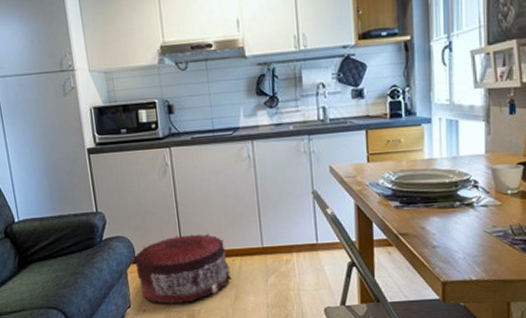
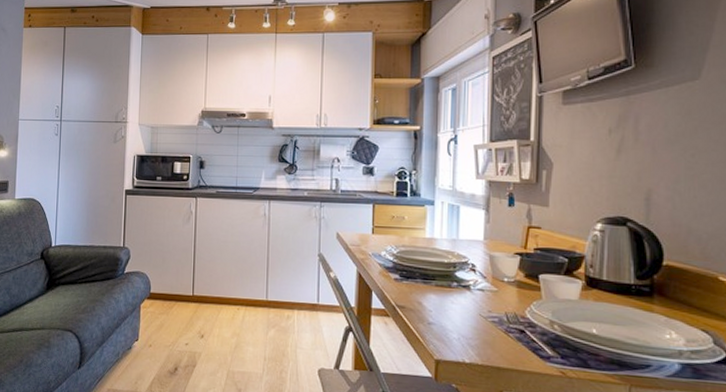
pouf: present [135,233,232,304] -> none [149,278,235,344]

